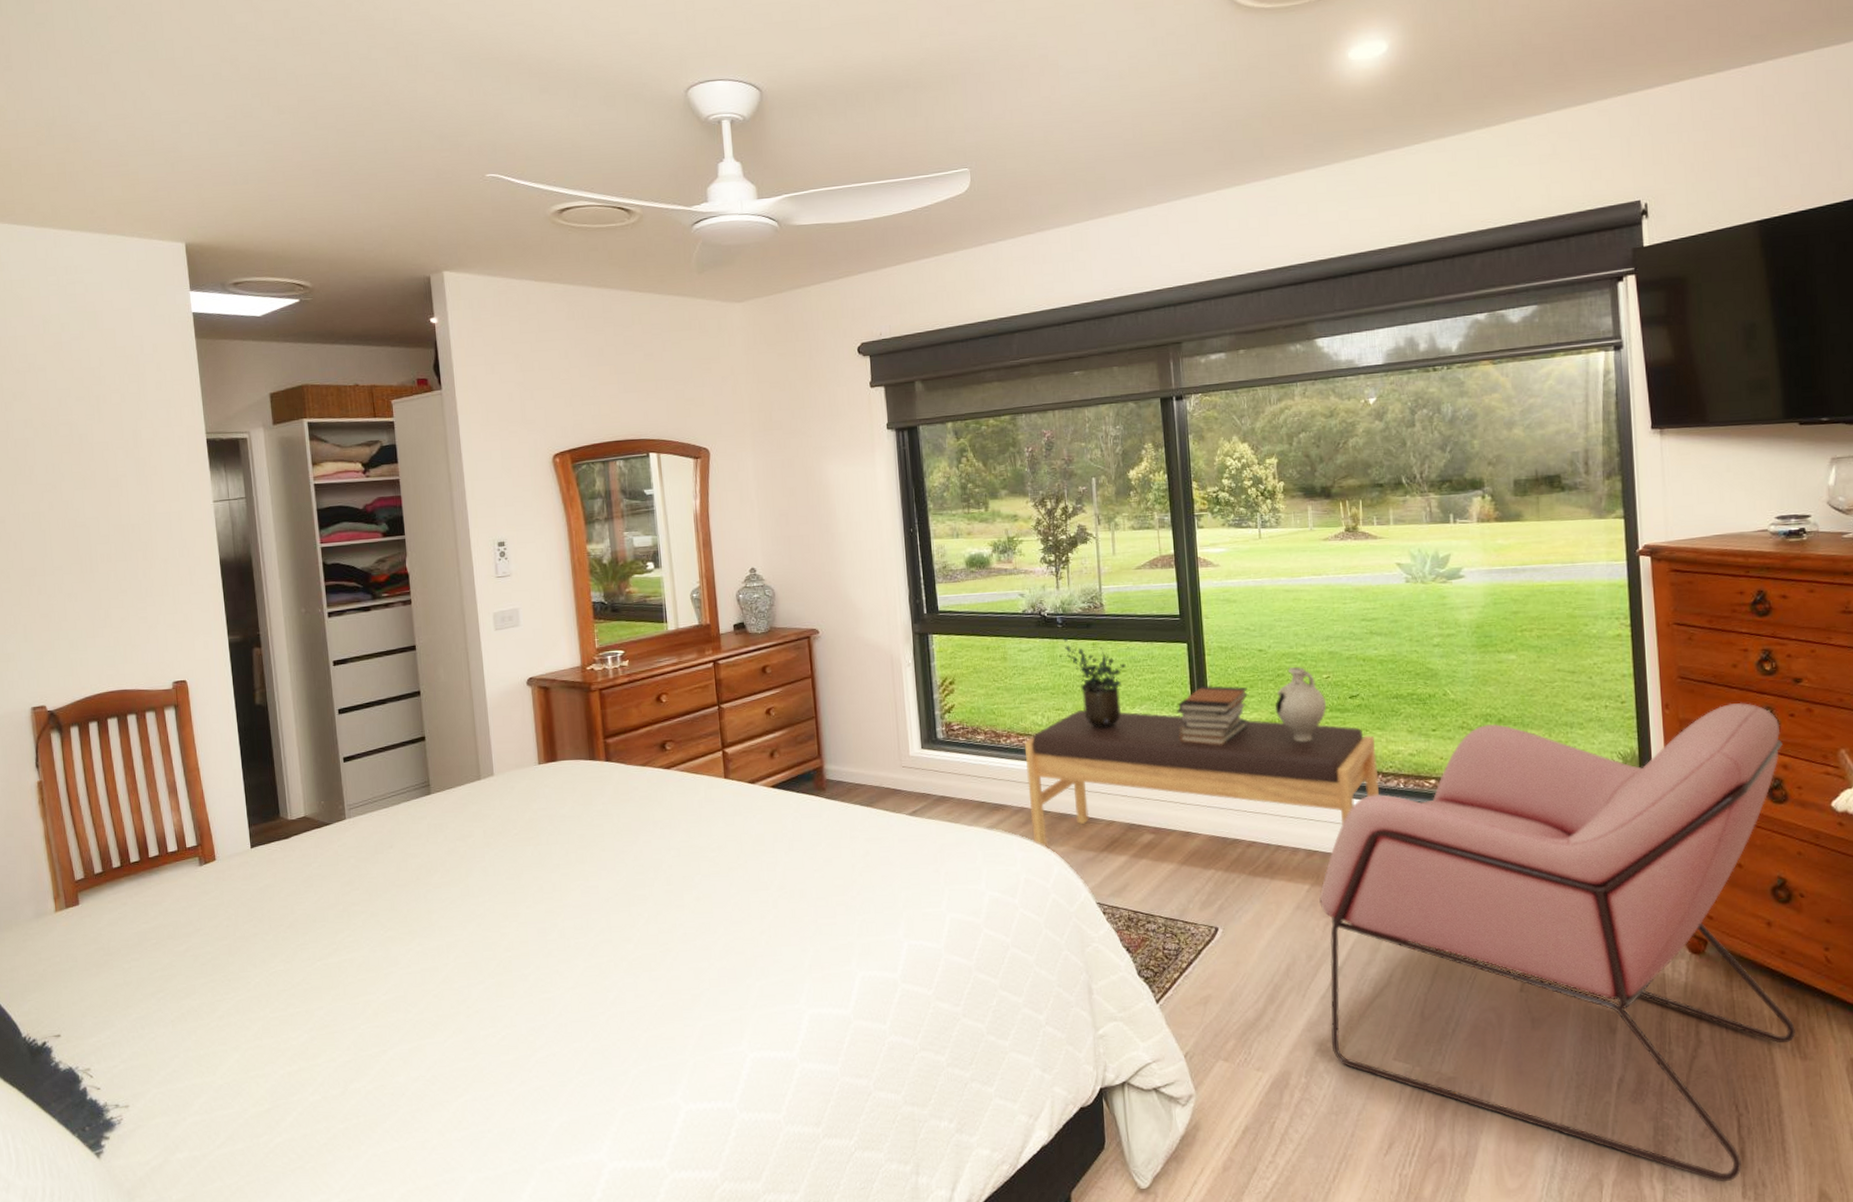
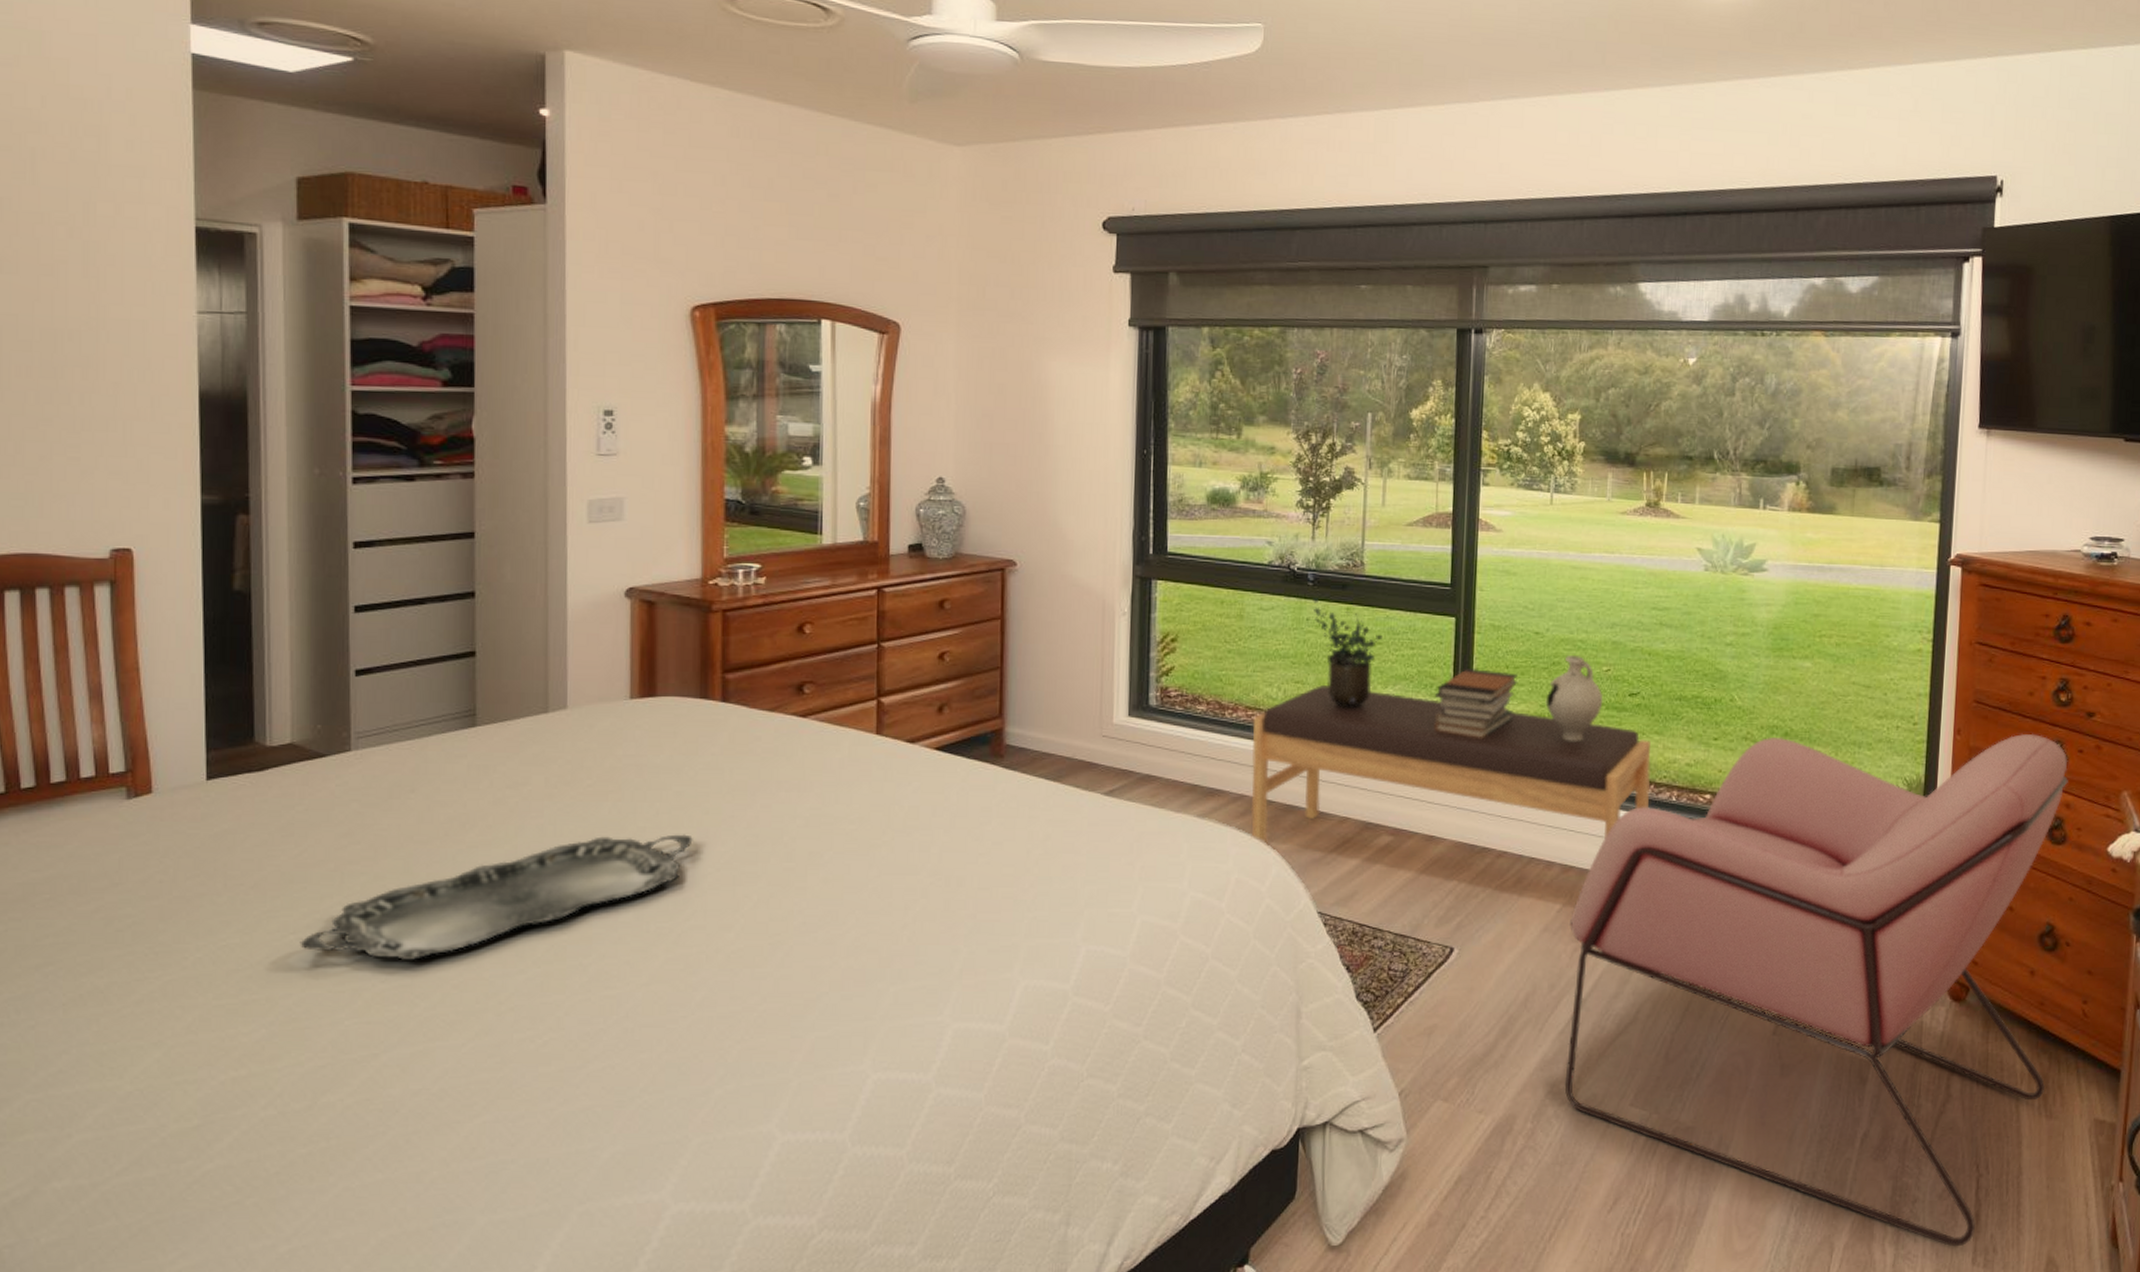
serving tray: none [324,868,595,978] -> present [300,834,693,961]

